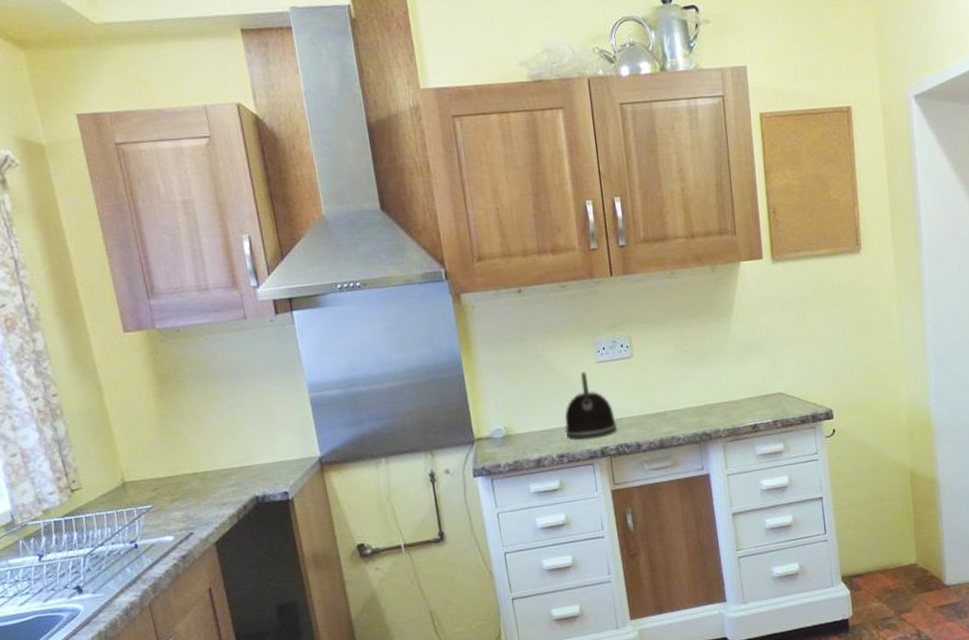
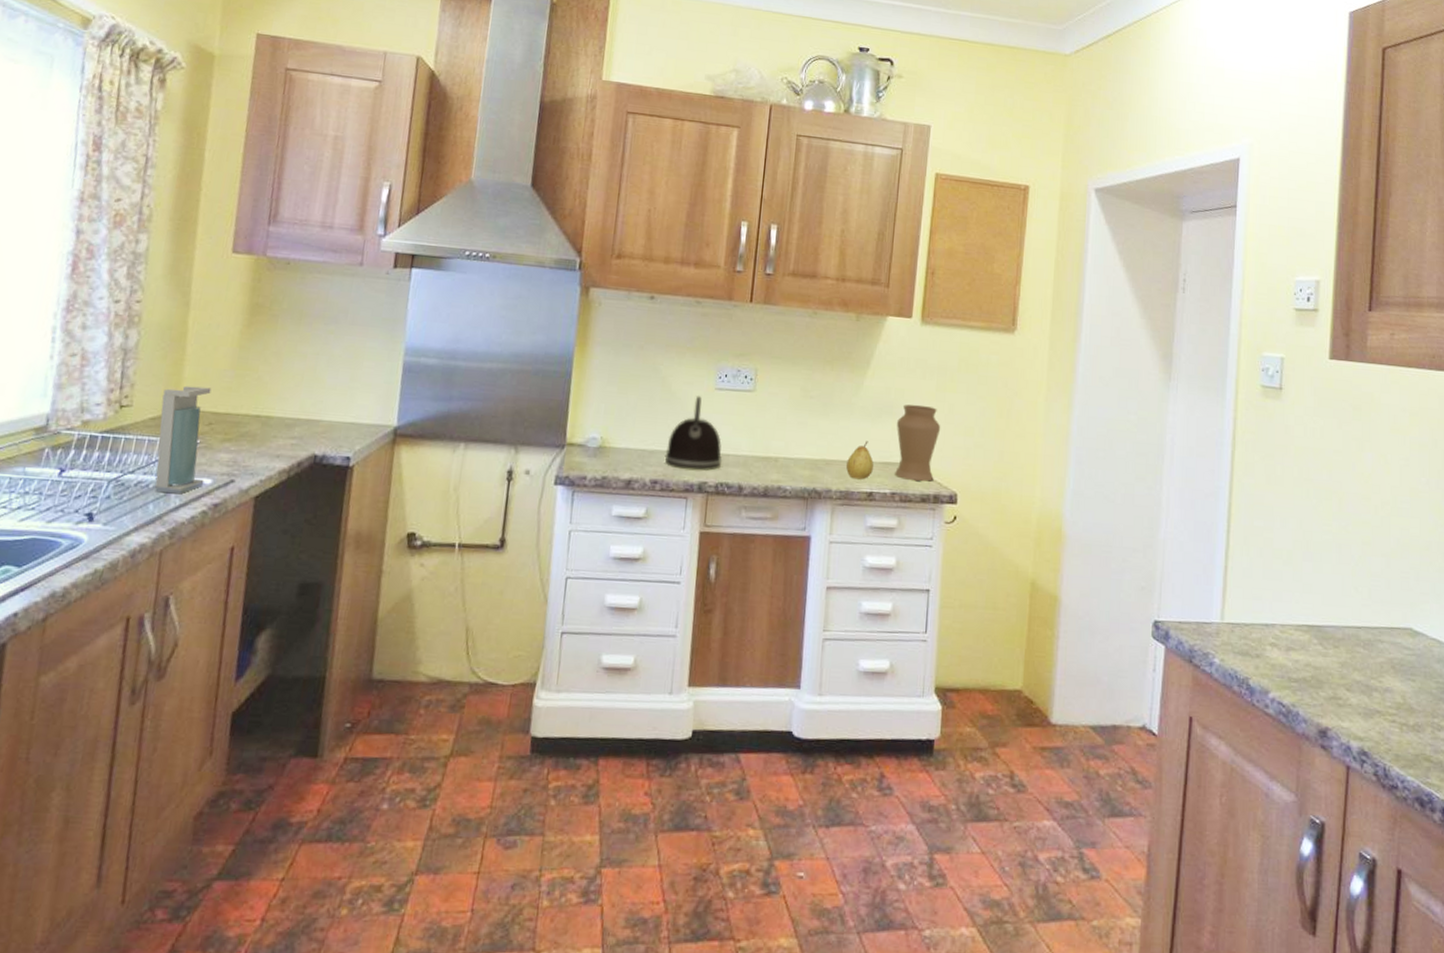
soap dispenser: none [105,458,168,557] -> present [155,385,212,493]
fruit: none [728,380,753,416] -> present [845,441,874,480]
decorative vase: none [766,337,809,407] -> present [895,404,941,482]

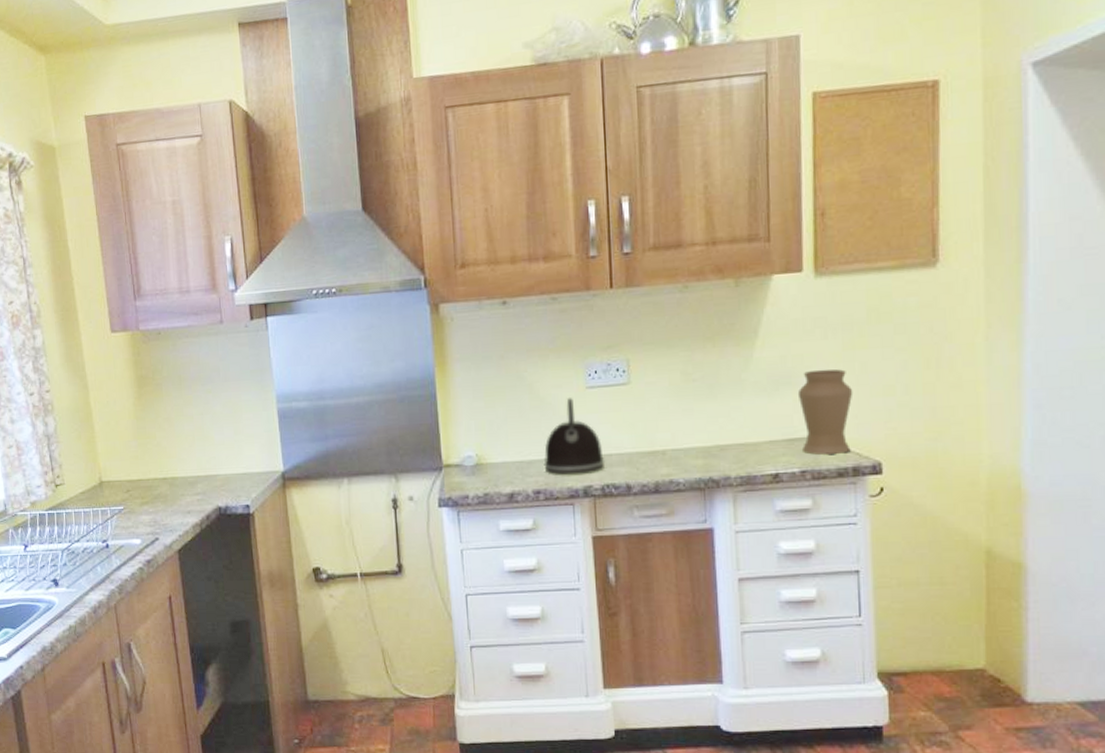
soap dispenser: present [155,385,212,493] -> none [85,459,135,556]
fruit: present [845,441,874,480] -> none [743,419,776,462]

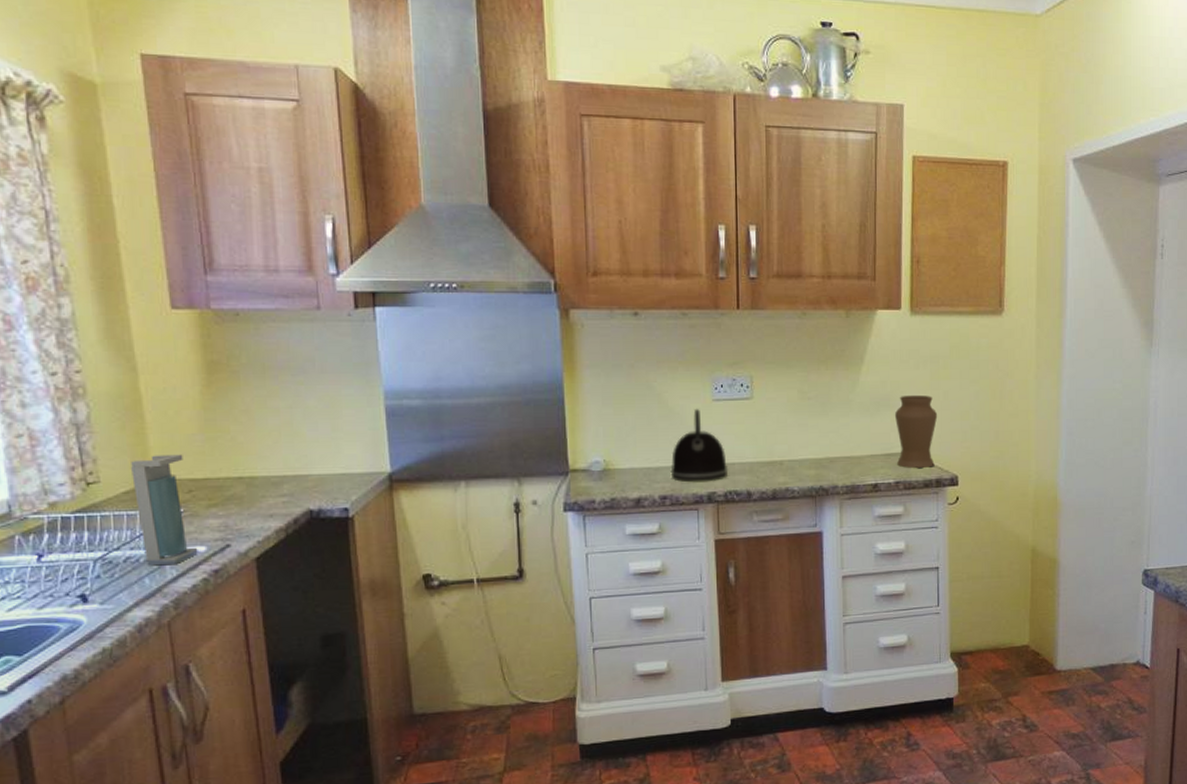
soap dispenser: none [85,459,135,556] -> present [131,454,198,566]

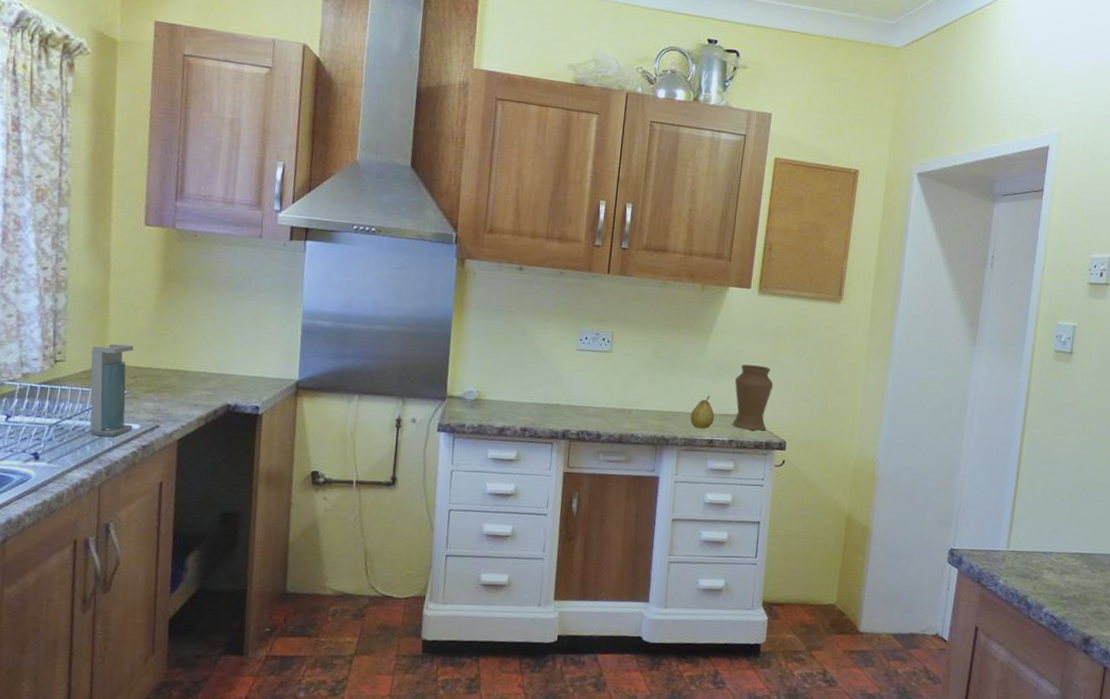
kettle: present [670,408,729,483] -> none [533,355,583,421]
fruit: none [849,435,876,473] -> present [690,396,714,429]

